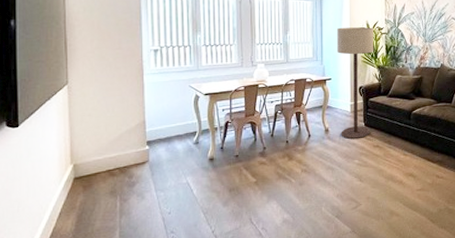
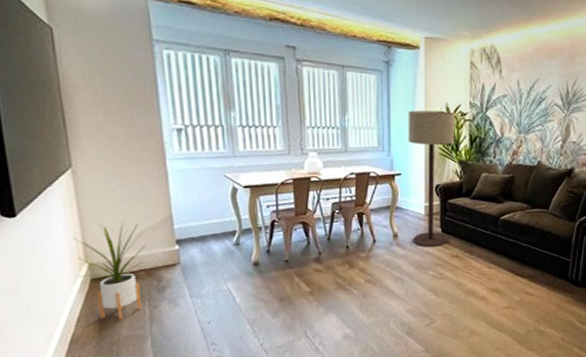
house plant: none [63,128,122,213] -> present [74,222,146,319]

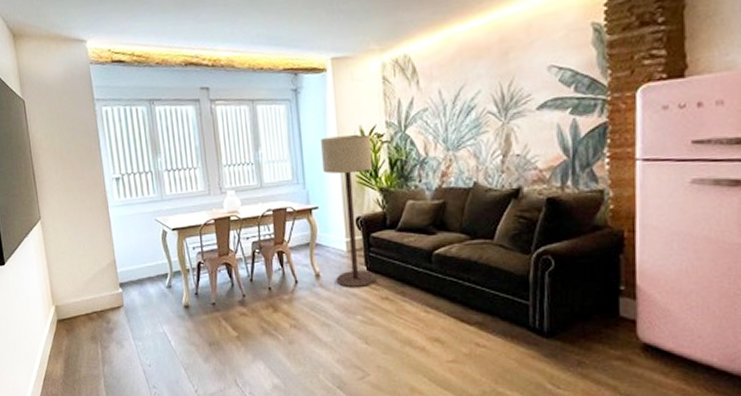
house plant: present [74,222,146,319] -> none [44,267,96,359]

